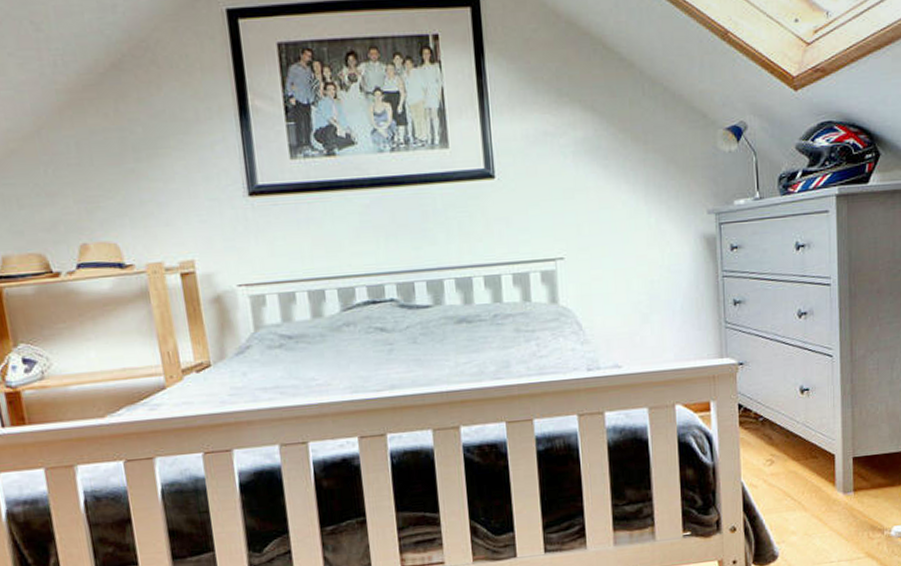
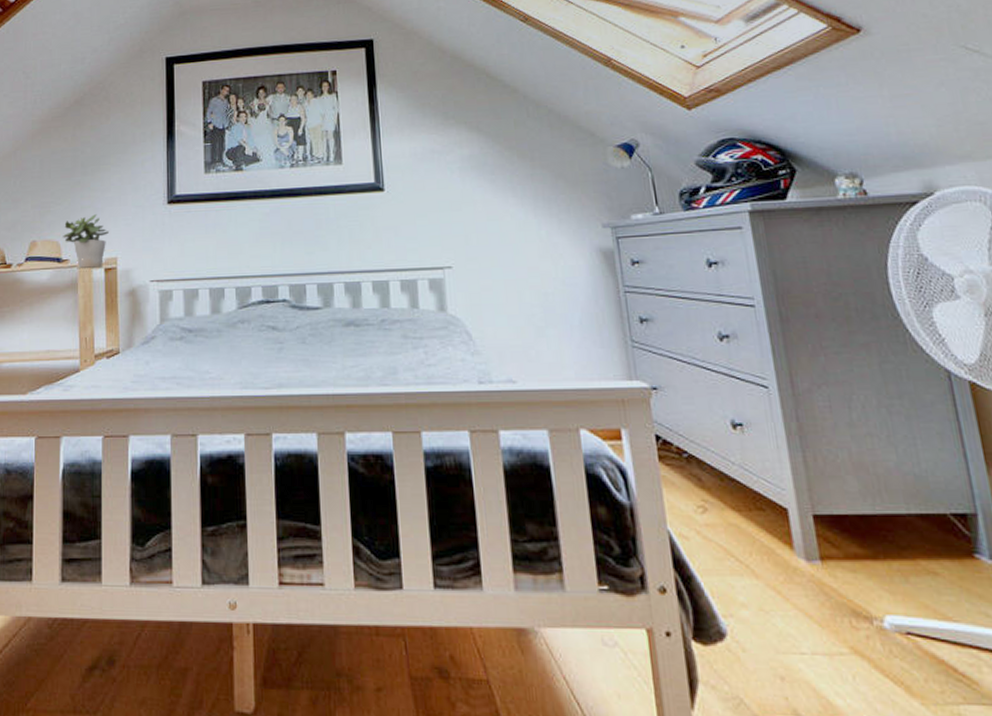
potted plant: none [121,210,180,275] -> present [63,214,109,269]

